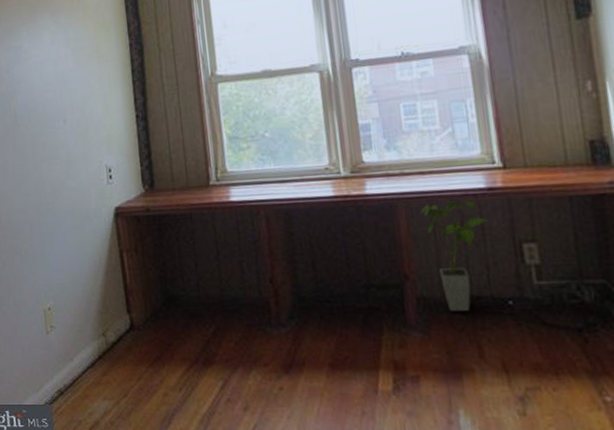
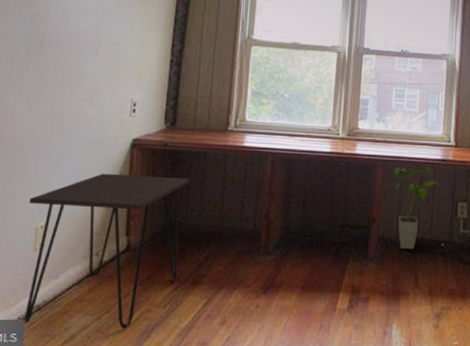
desk: none [33,245,188,414] -> present [24,173,190,328]

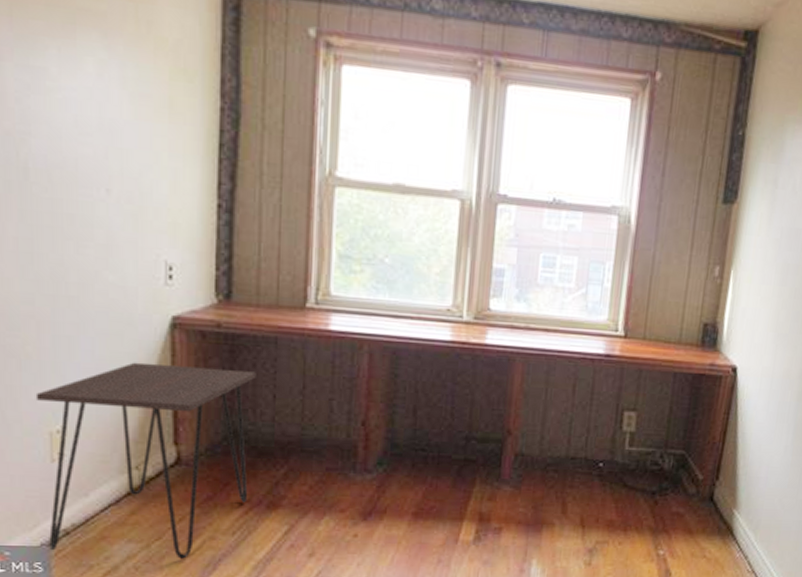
house plant: present [393,165,440,250] -> none [538,361,601,471]

